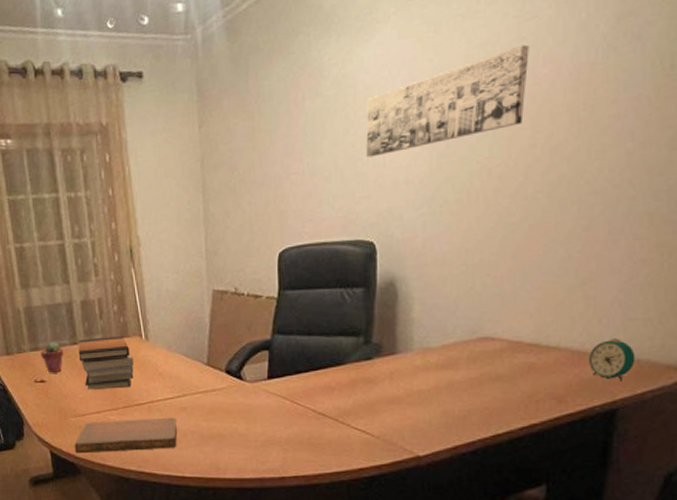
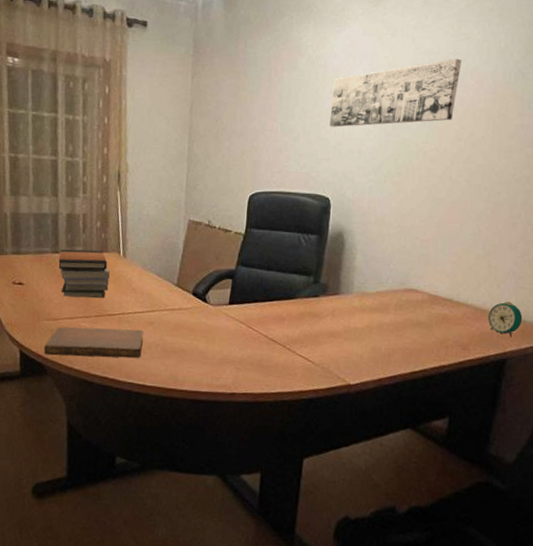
potted succulent: present [41,342,64,372] -> none [22,248,45,277]

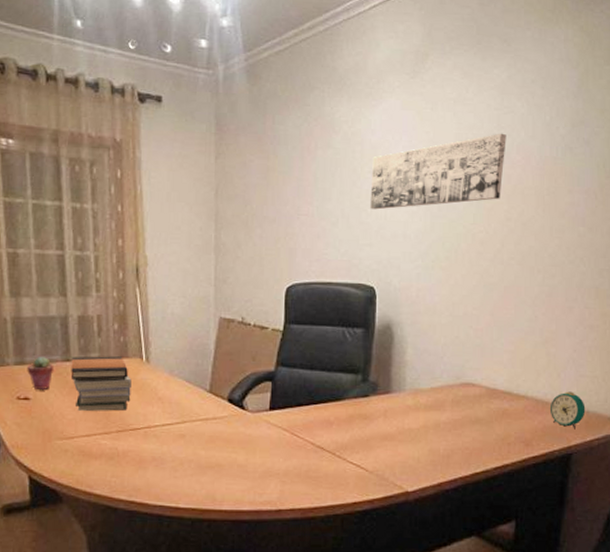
potted succulent: none [22,248,45,277] -> present [27,357,55,389]
notebook: present [43,326,144,358] -> none [57,444,174,480]

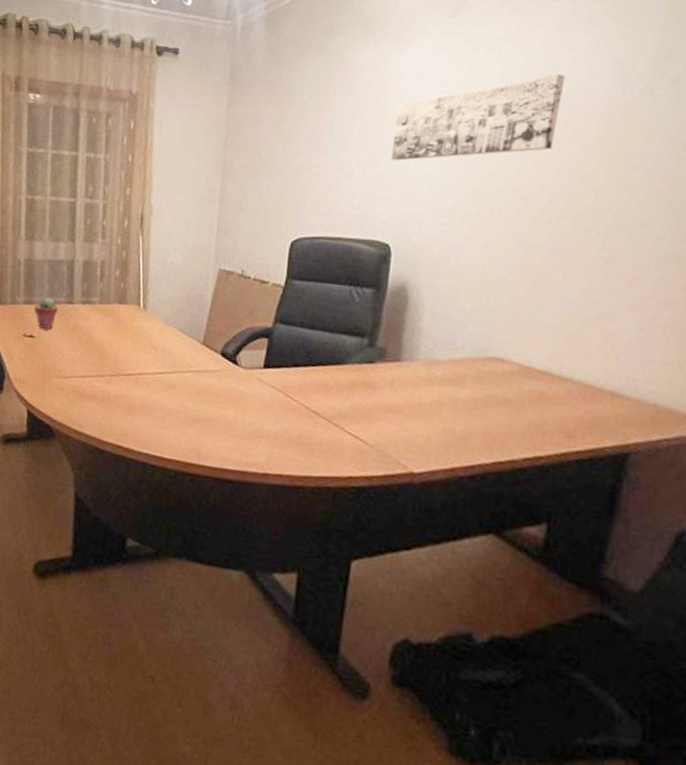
book stack: present [70,356,132,411] -> none [72,299,128,355]
alarm clock: present [549,391,586,428] -> none [602,378,653,424]

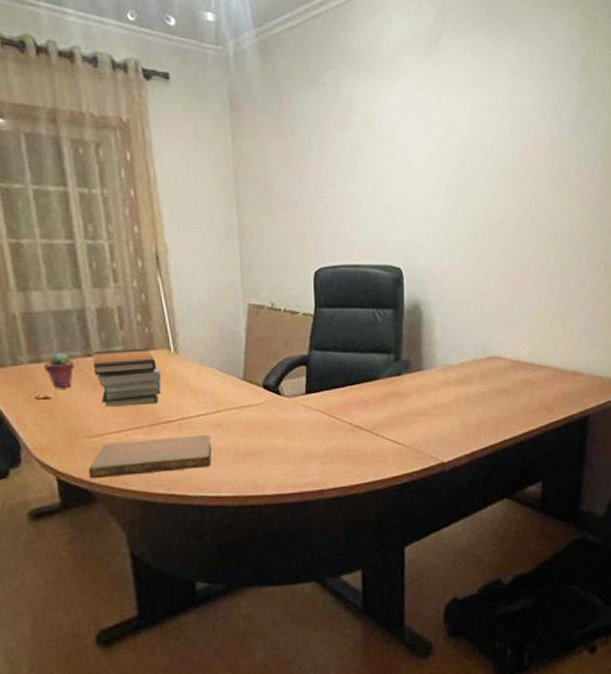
notebook: none [52,385,163,426] -> present [88,434,211,479]
book stack: none [72,299,128,355] -> present [93,348,161,407]
wall art: present [391,74,565,161] -> none [392,115,519,191]

